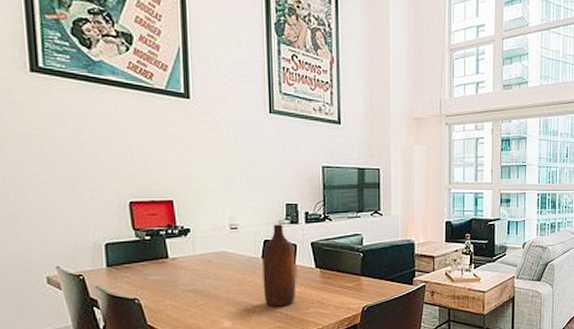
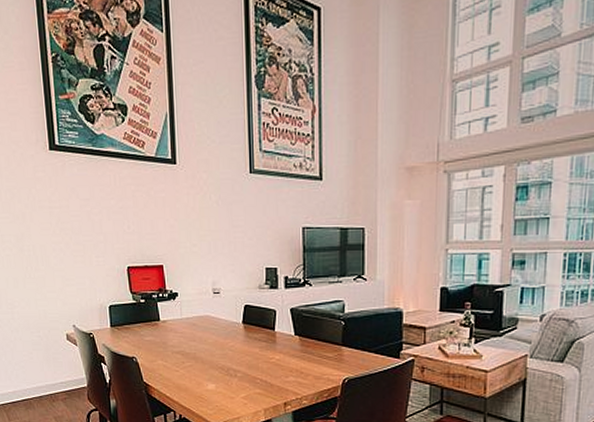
bottle: present [262,224,296,307] -> none [243,289,276,373]

